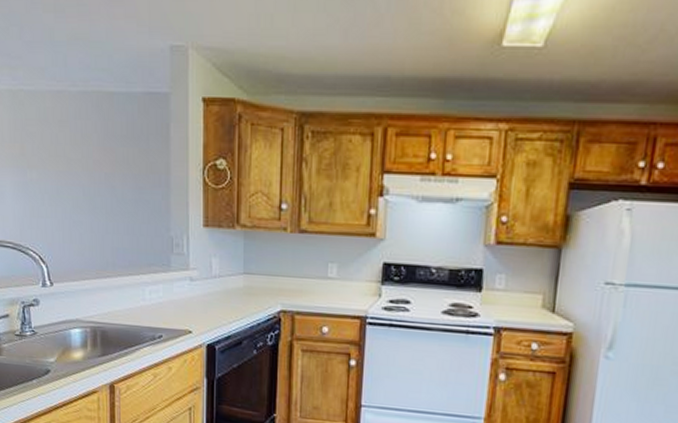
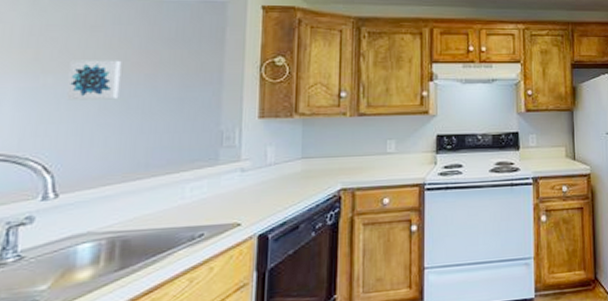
wall art: none [47,156,87,198] -> present [67,60,122,100]

